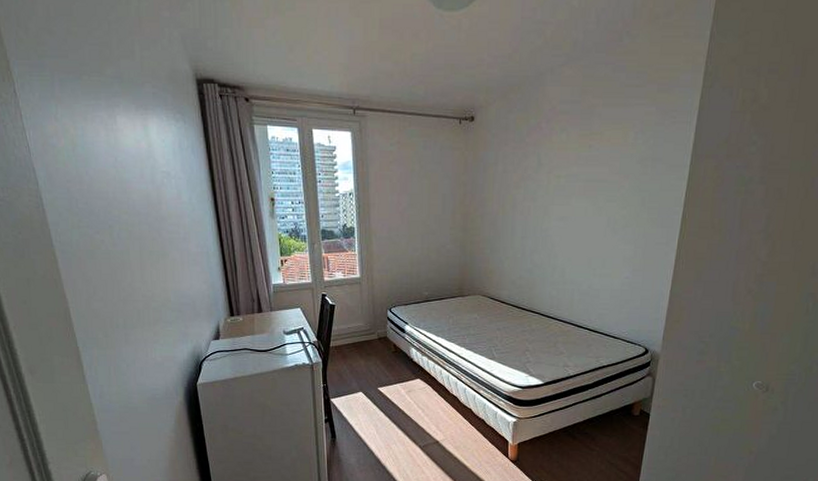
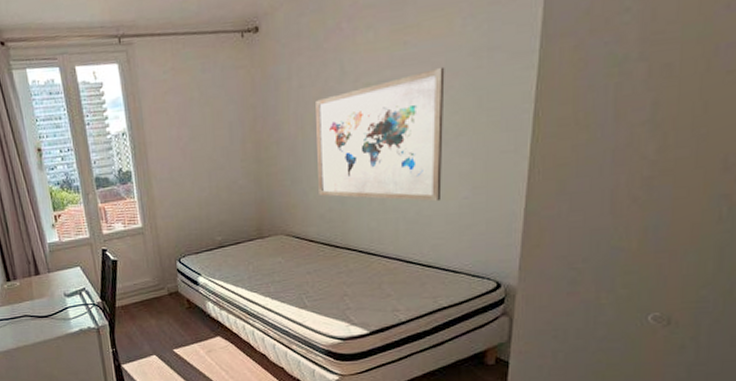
wall art: none [512,169,619,279] -> present [316,66,445,202]

